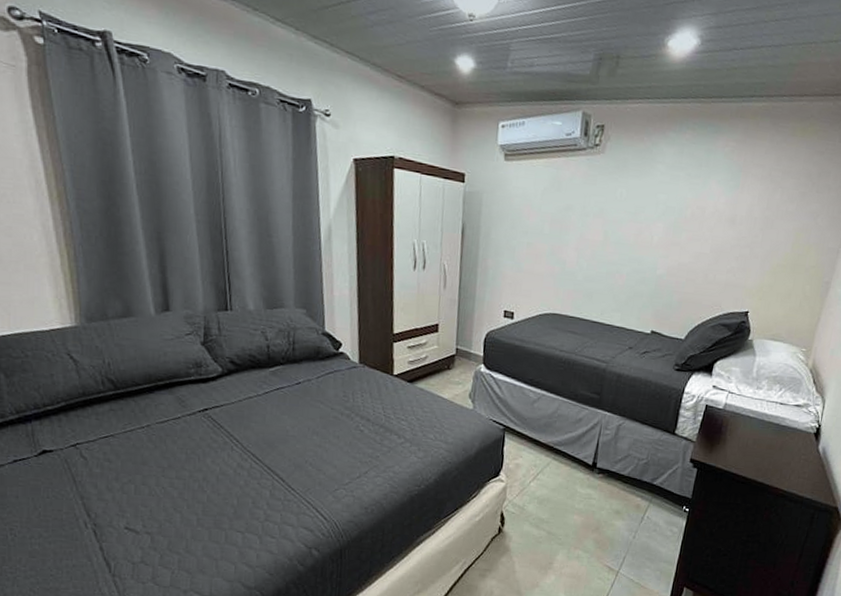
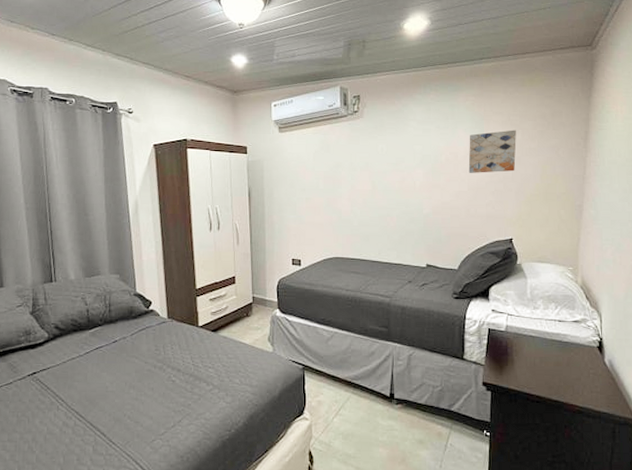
wall art: none [714,187,776,236] -> present [468,130,516,173]

